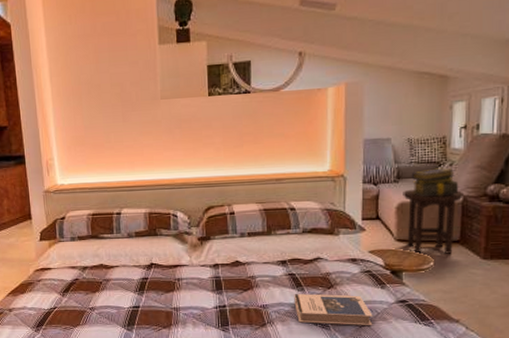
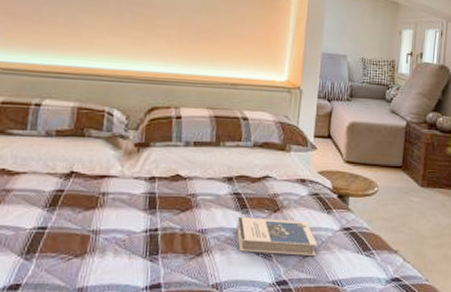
stool: present [403,190,463,254] -> none [354,110,407,180]
stack of books: present [411,168,459,197] -> none [362,91,404,120]

